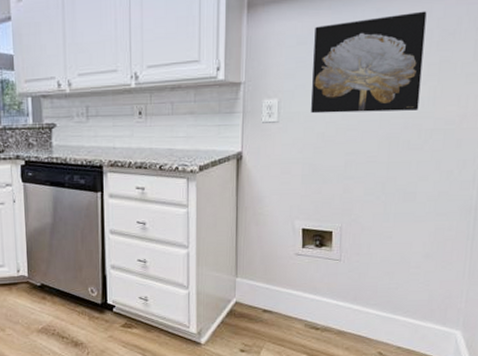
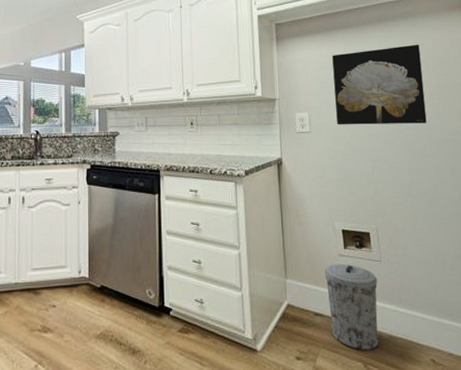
trash can: none [278,263,334,345] -> present [324,264,379,351]

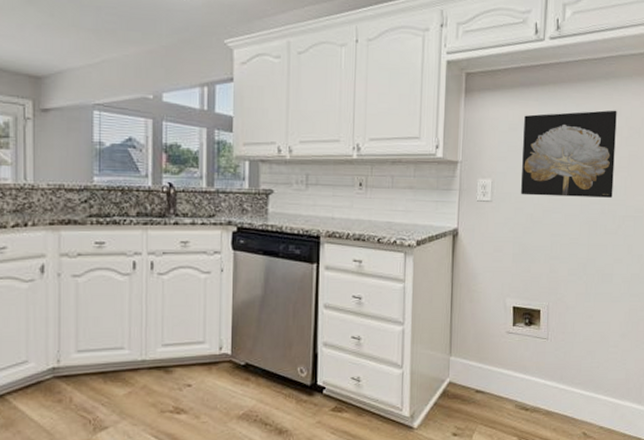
trash can: present [324,264,379,351] -> none [490,341,542,426]

